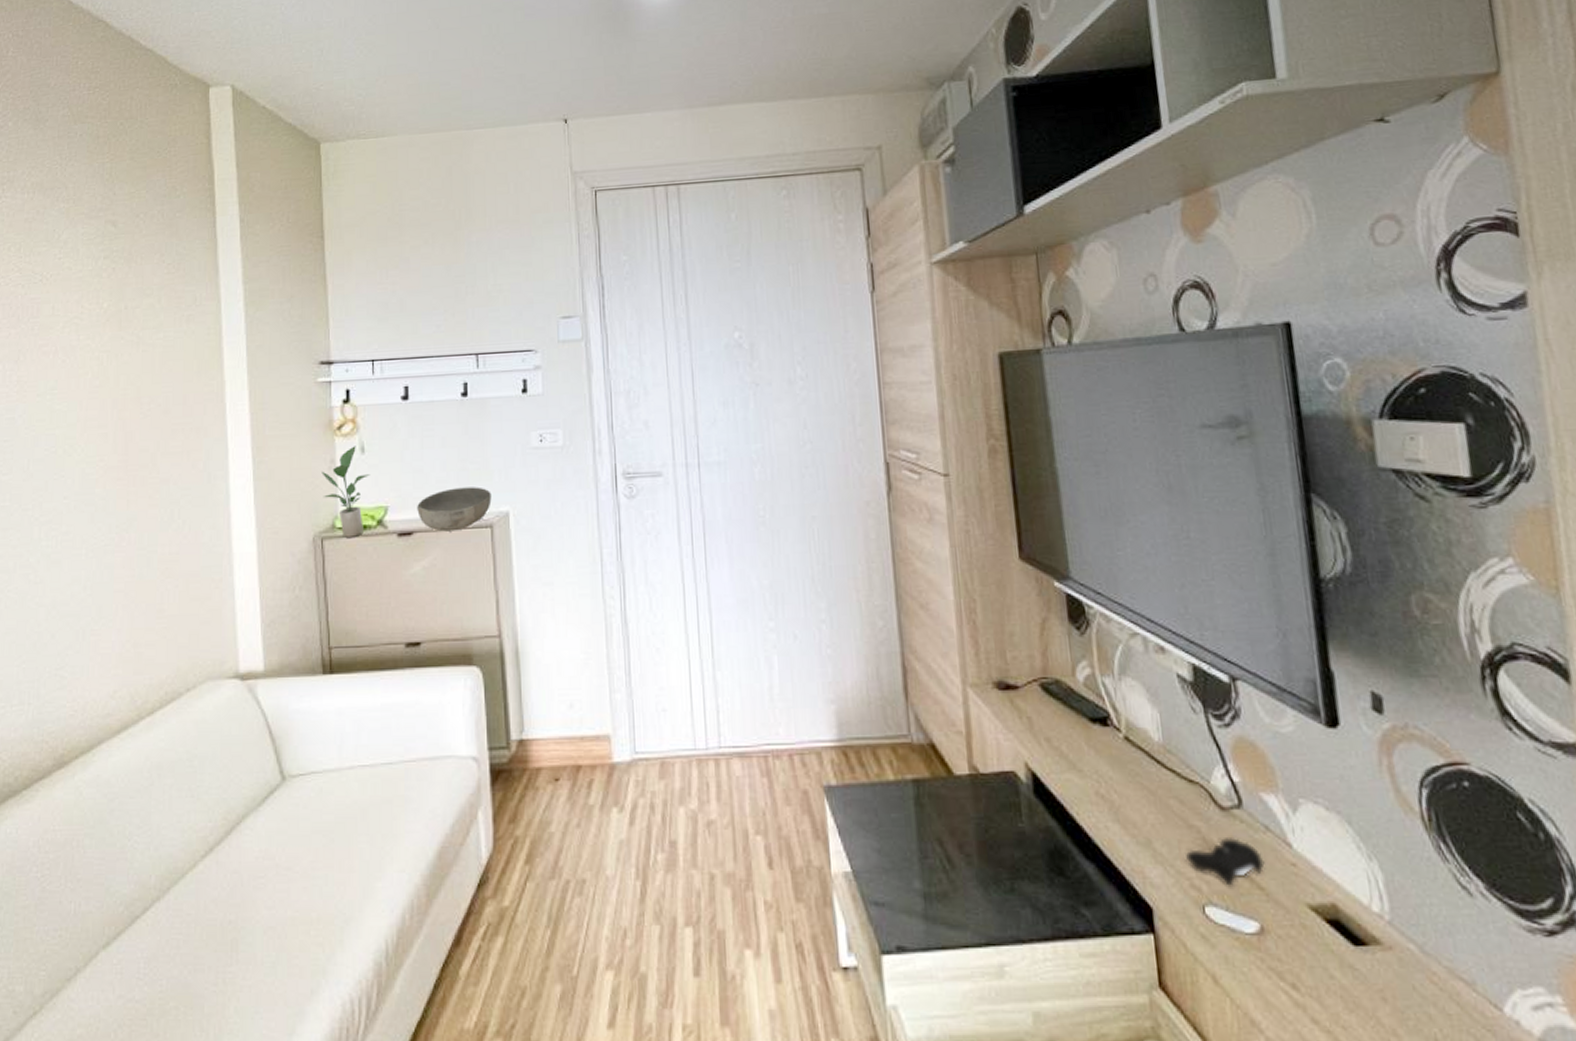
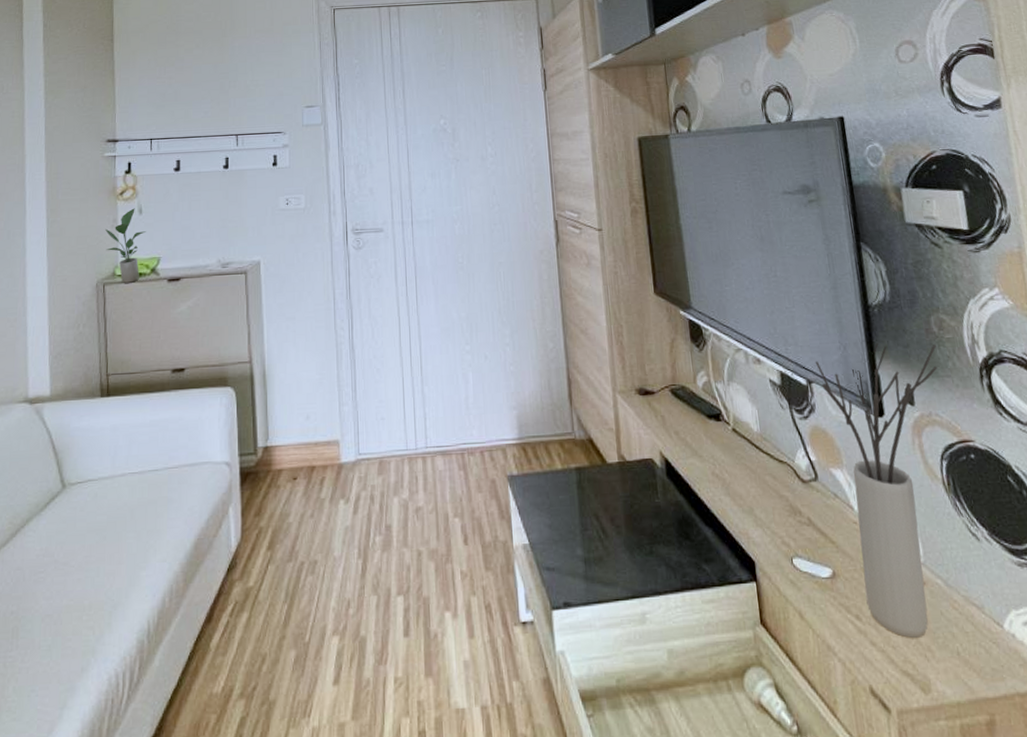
bowl: present [417,487,492,532] -> none [185,241,246,278]
game controller: present [1186,836,1265,886] -> none [778,503,835,542]
vase: none [1241,629,1419,1019] -> present [815,342,938,639]

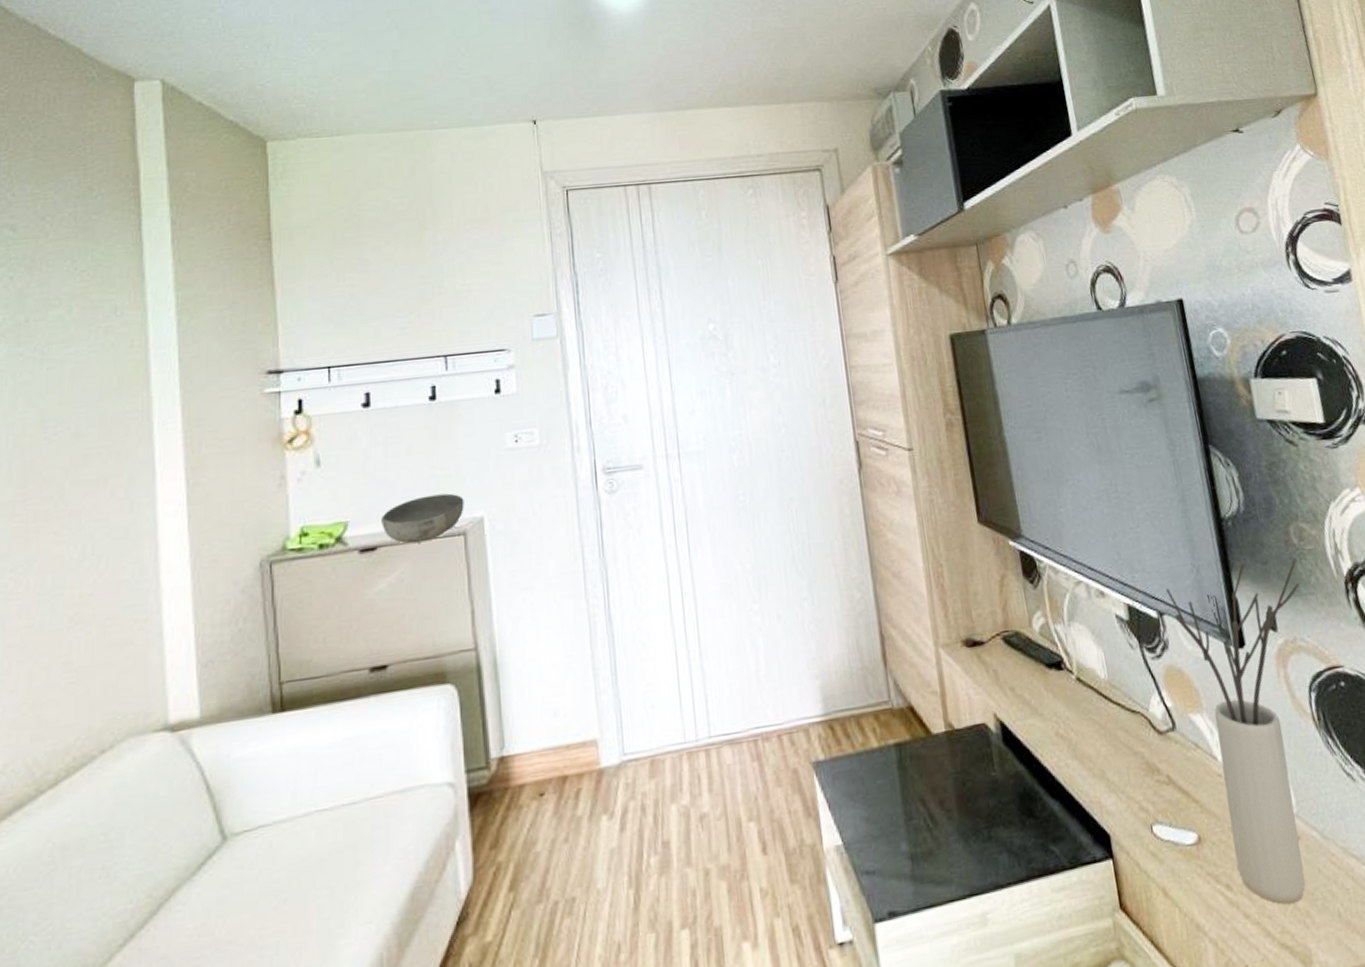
potted plant: present [105,208,146,283] -> none [270,459,327,559]
bowl: none [185,241,246,278] -> present [381,493,464,544]

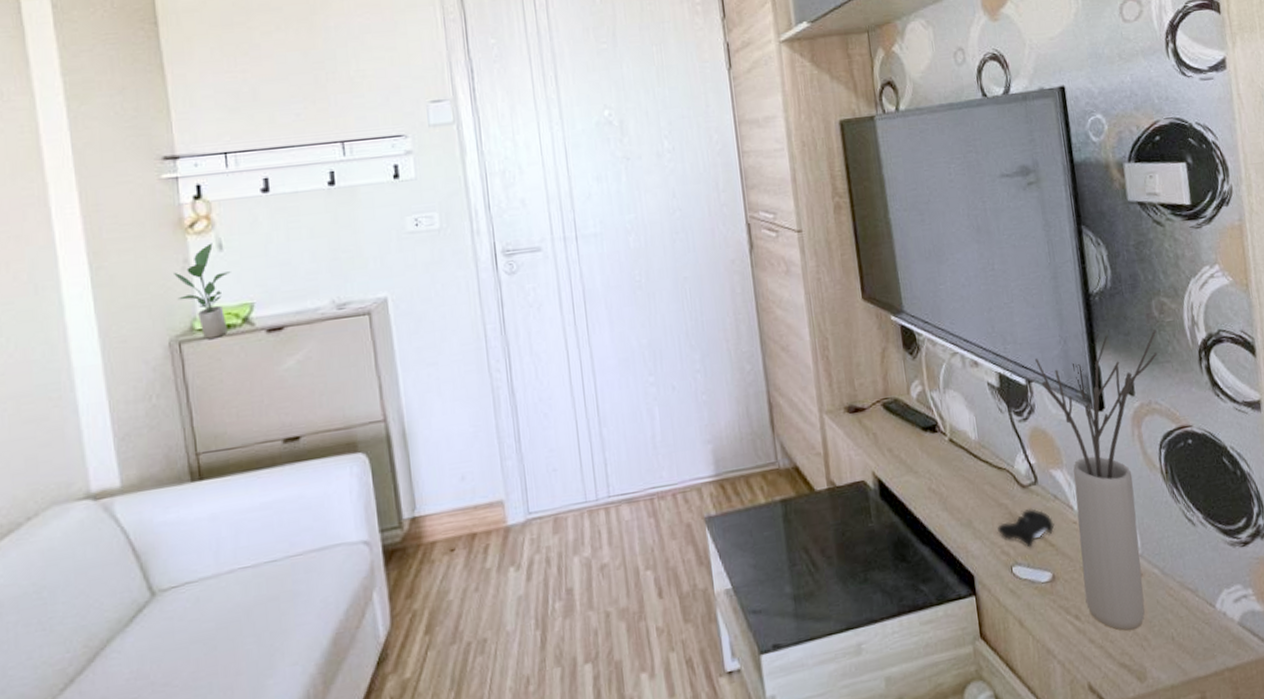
potted plant: none [270,459,327,559] -> present [174,243,231,339]
bowl: present [381,493,464,544] -> none [286,275,368,324]
game controller: none [1134,757,1197,804] -> present [997,508,1055,548]

